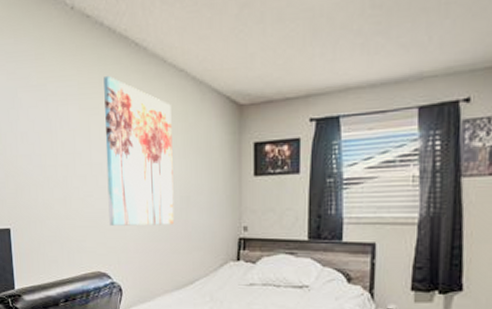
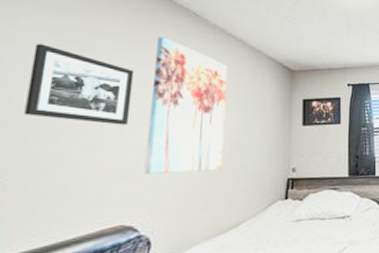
picture frame: none [12,96,91,176] -> present [24,44,134,125]

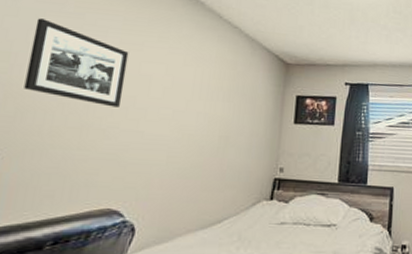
wall art: present [144,36,228,174] -> none [133,18,222,163]

